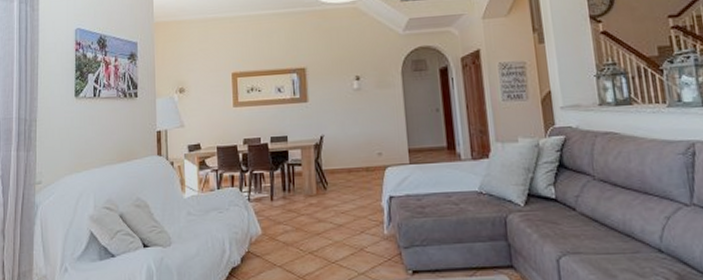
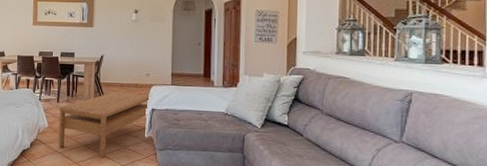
coffee table: none [274,178,387,267] -> present [58,91,151,158]

